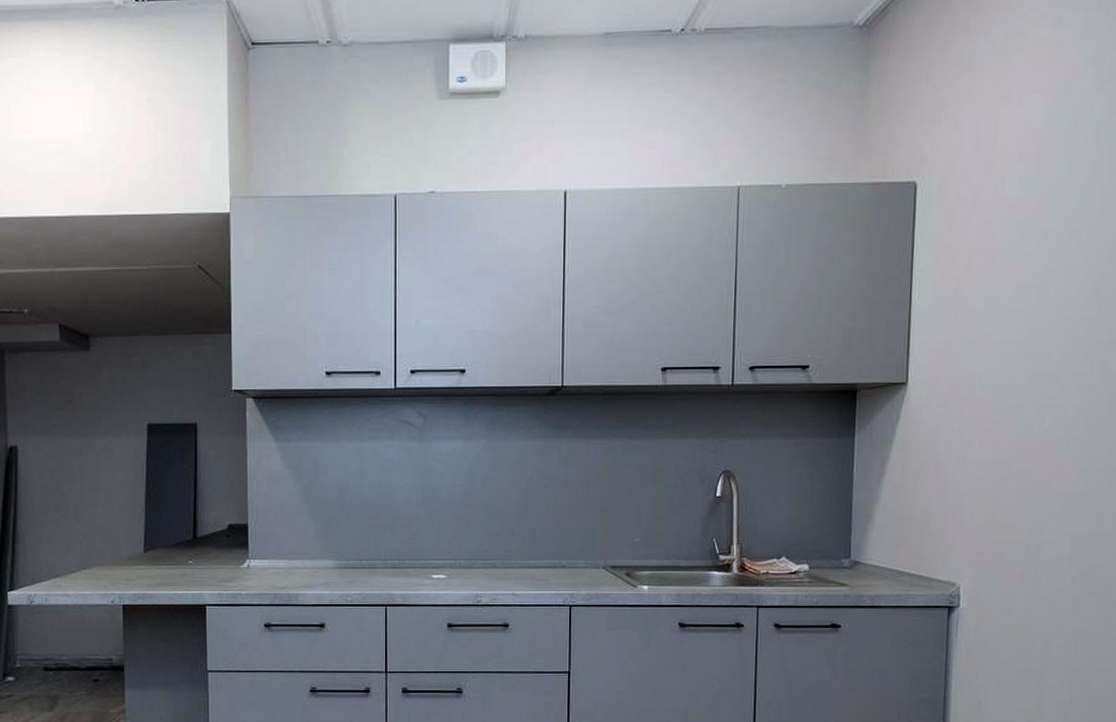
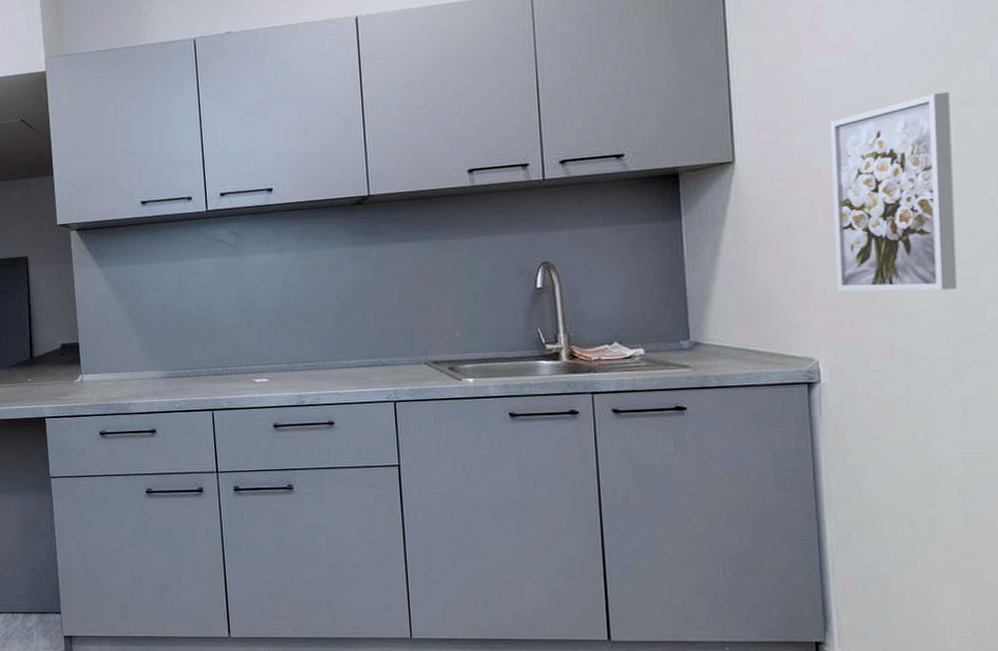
wall art: none [983,333,1097,525] -> present [830,92,958,292]

